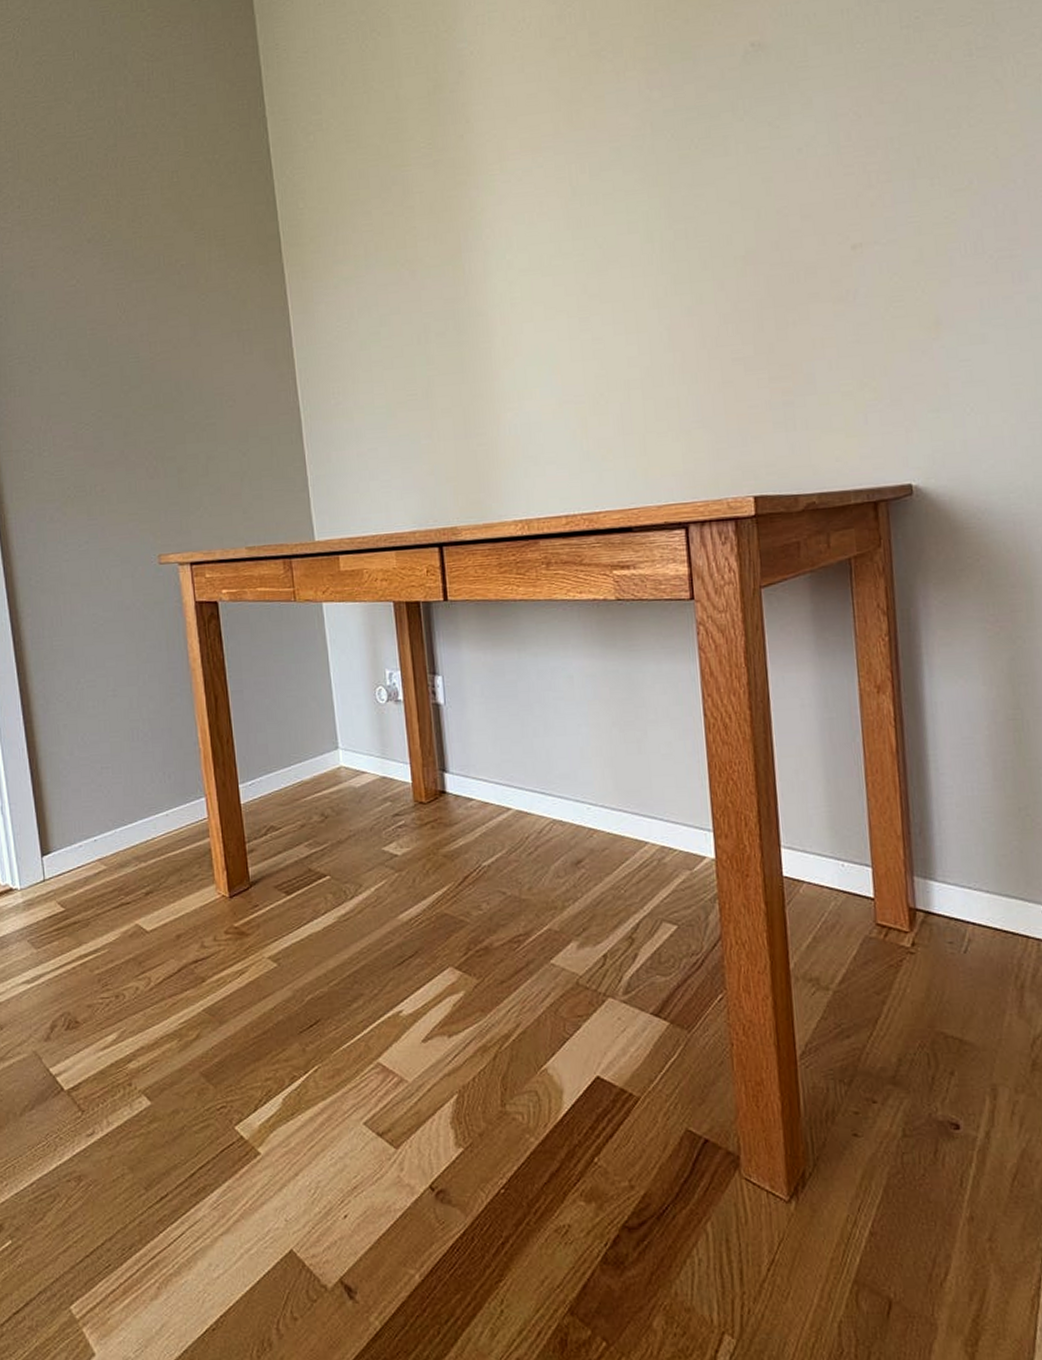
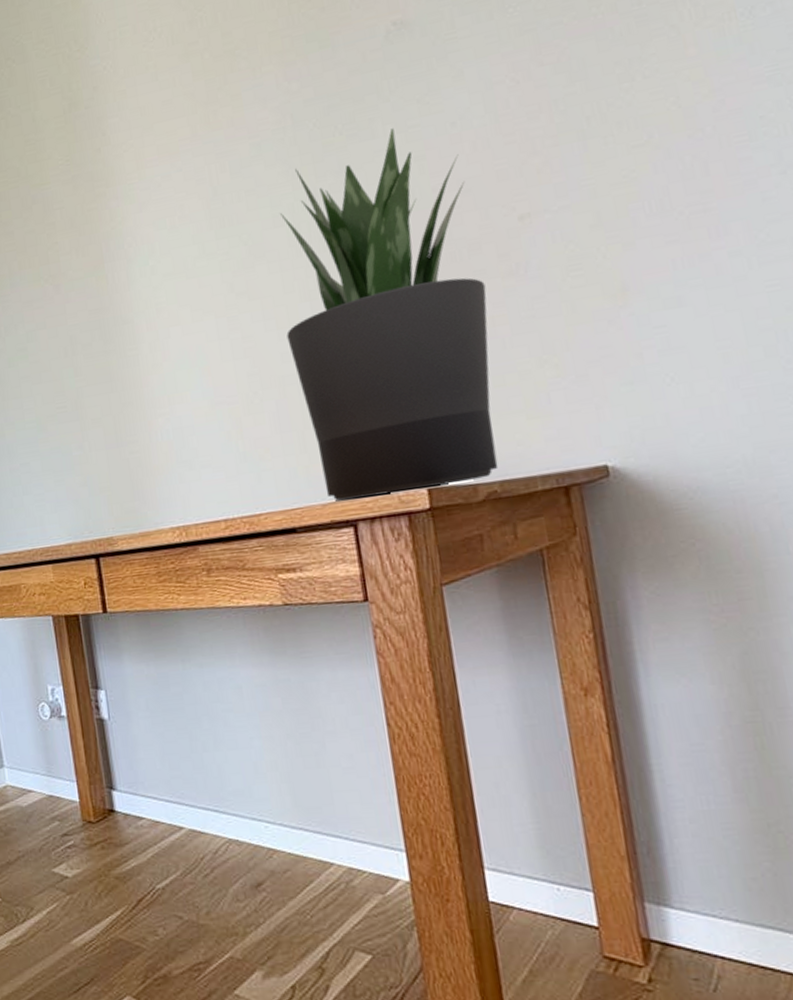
planter: none [634,148,819,504] -> present [280,128,499,501]

